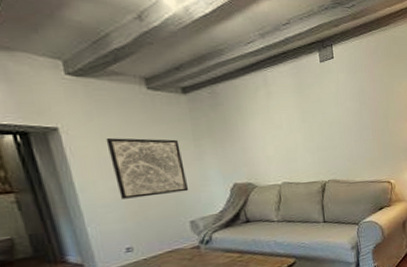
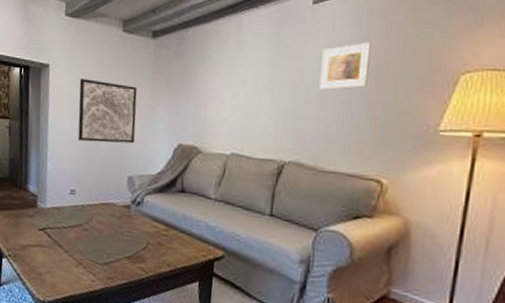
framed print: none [335,90,369,125] -> present [319,42,371,90]

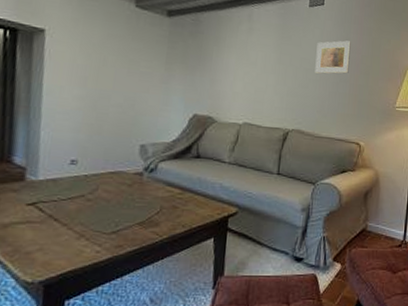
wall art: present [77,79,138,144] -> none [80,47,151,113]

